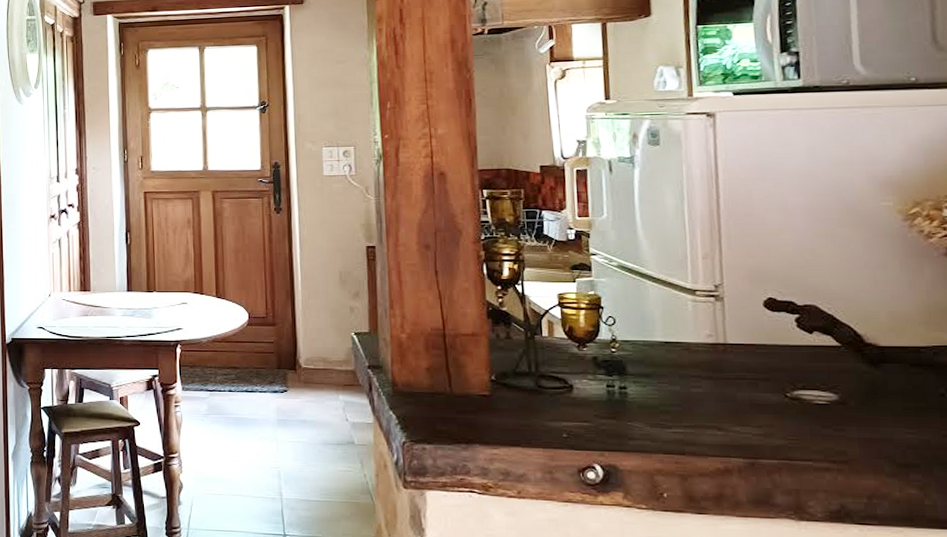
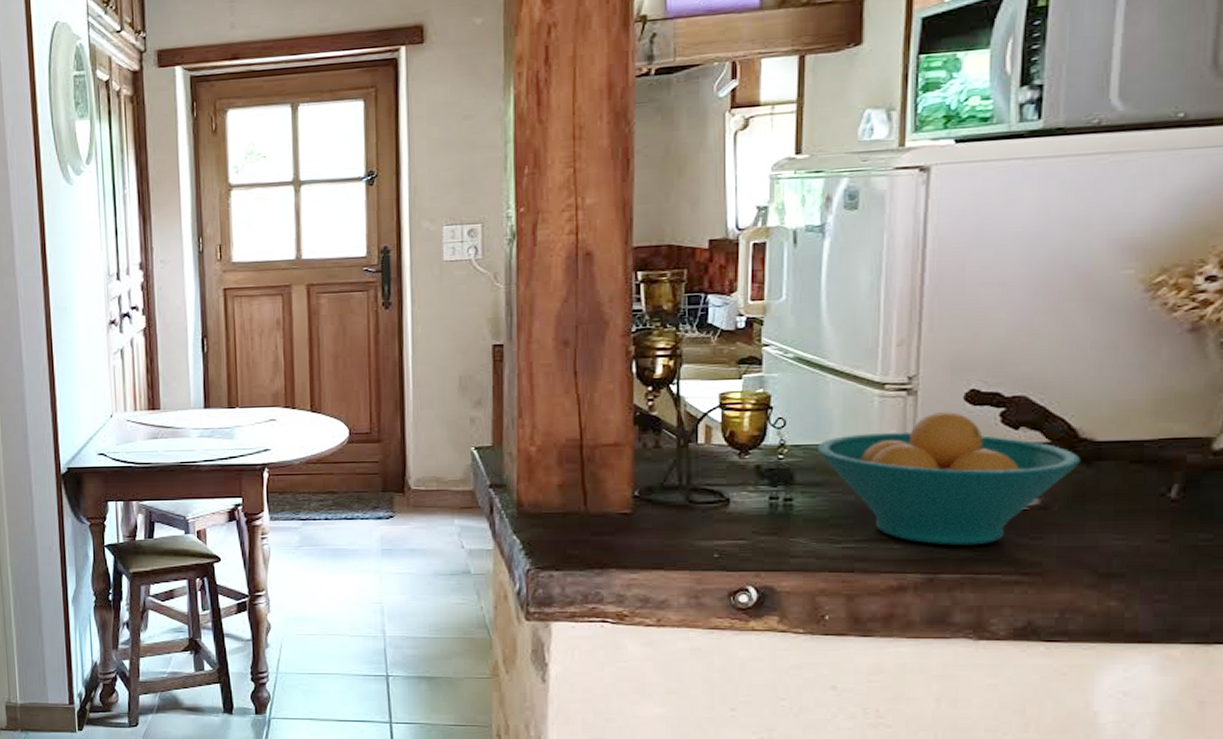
fruit bowl: none [643,315,869,434] -> present [816,411,1082,546]

